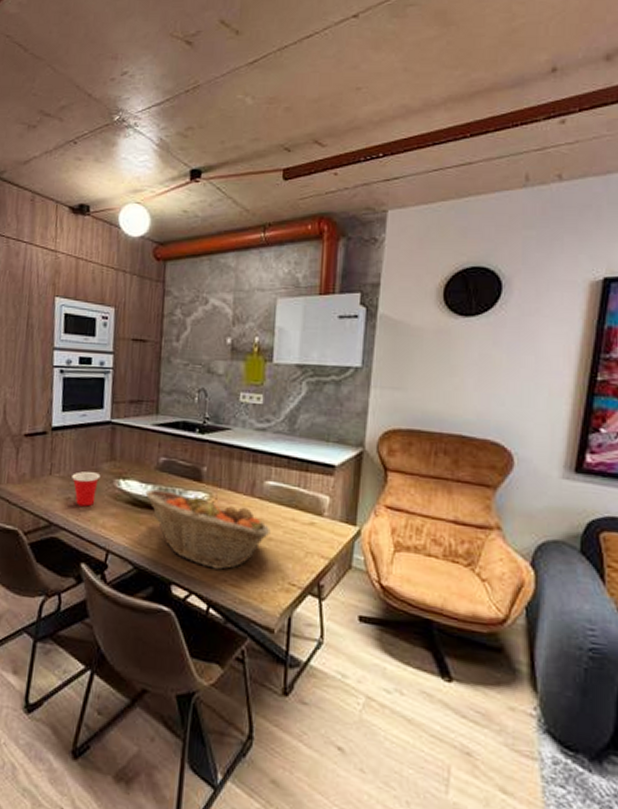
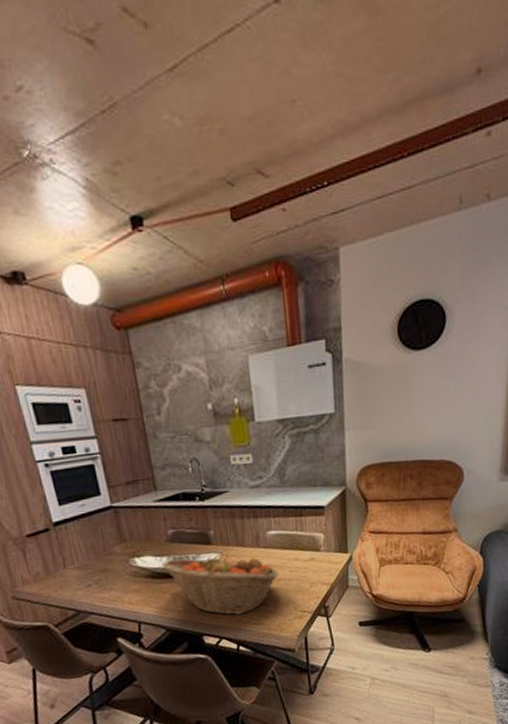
cup: present [72,471,101,507] -> none [87,556,116,590]

